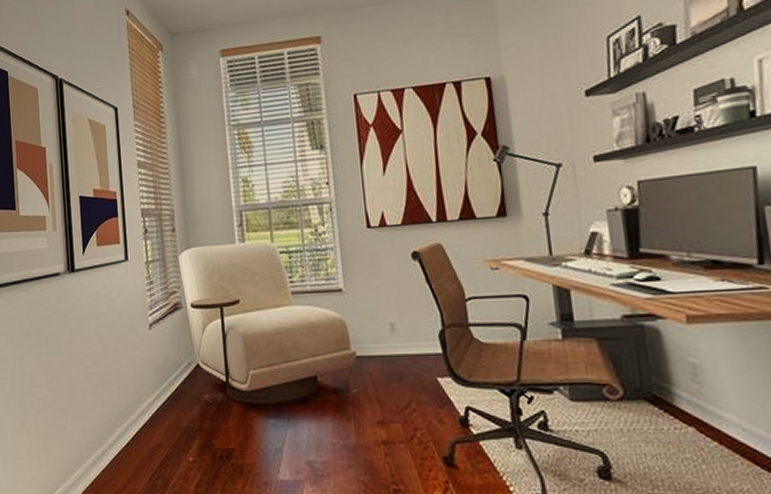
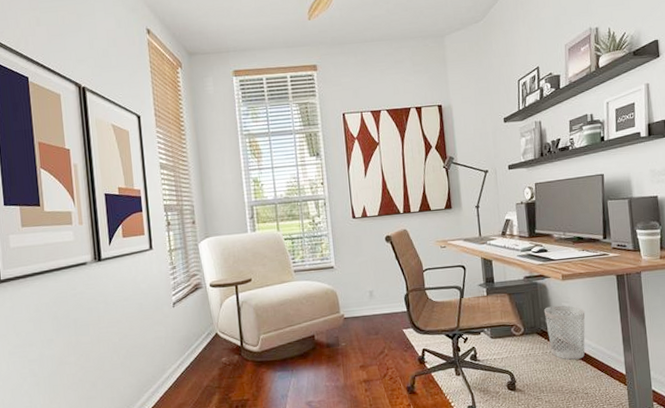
wastebasket: none [657,361,731,444] -> present [544,305,586,360]

